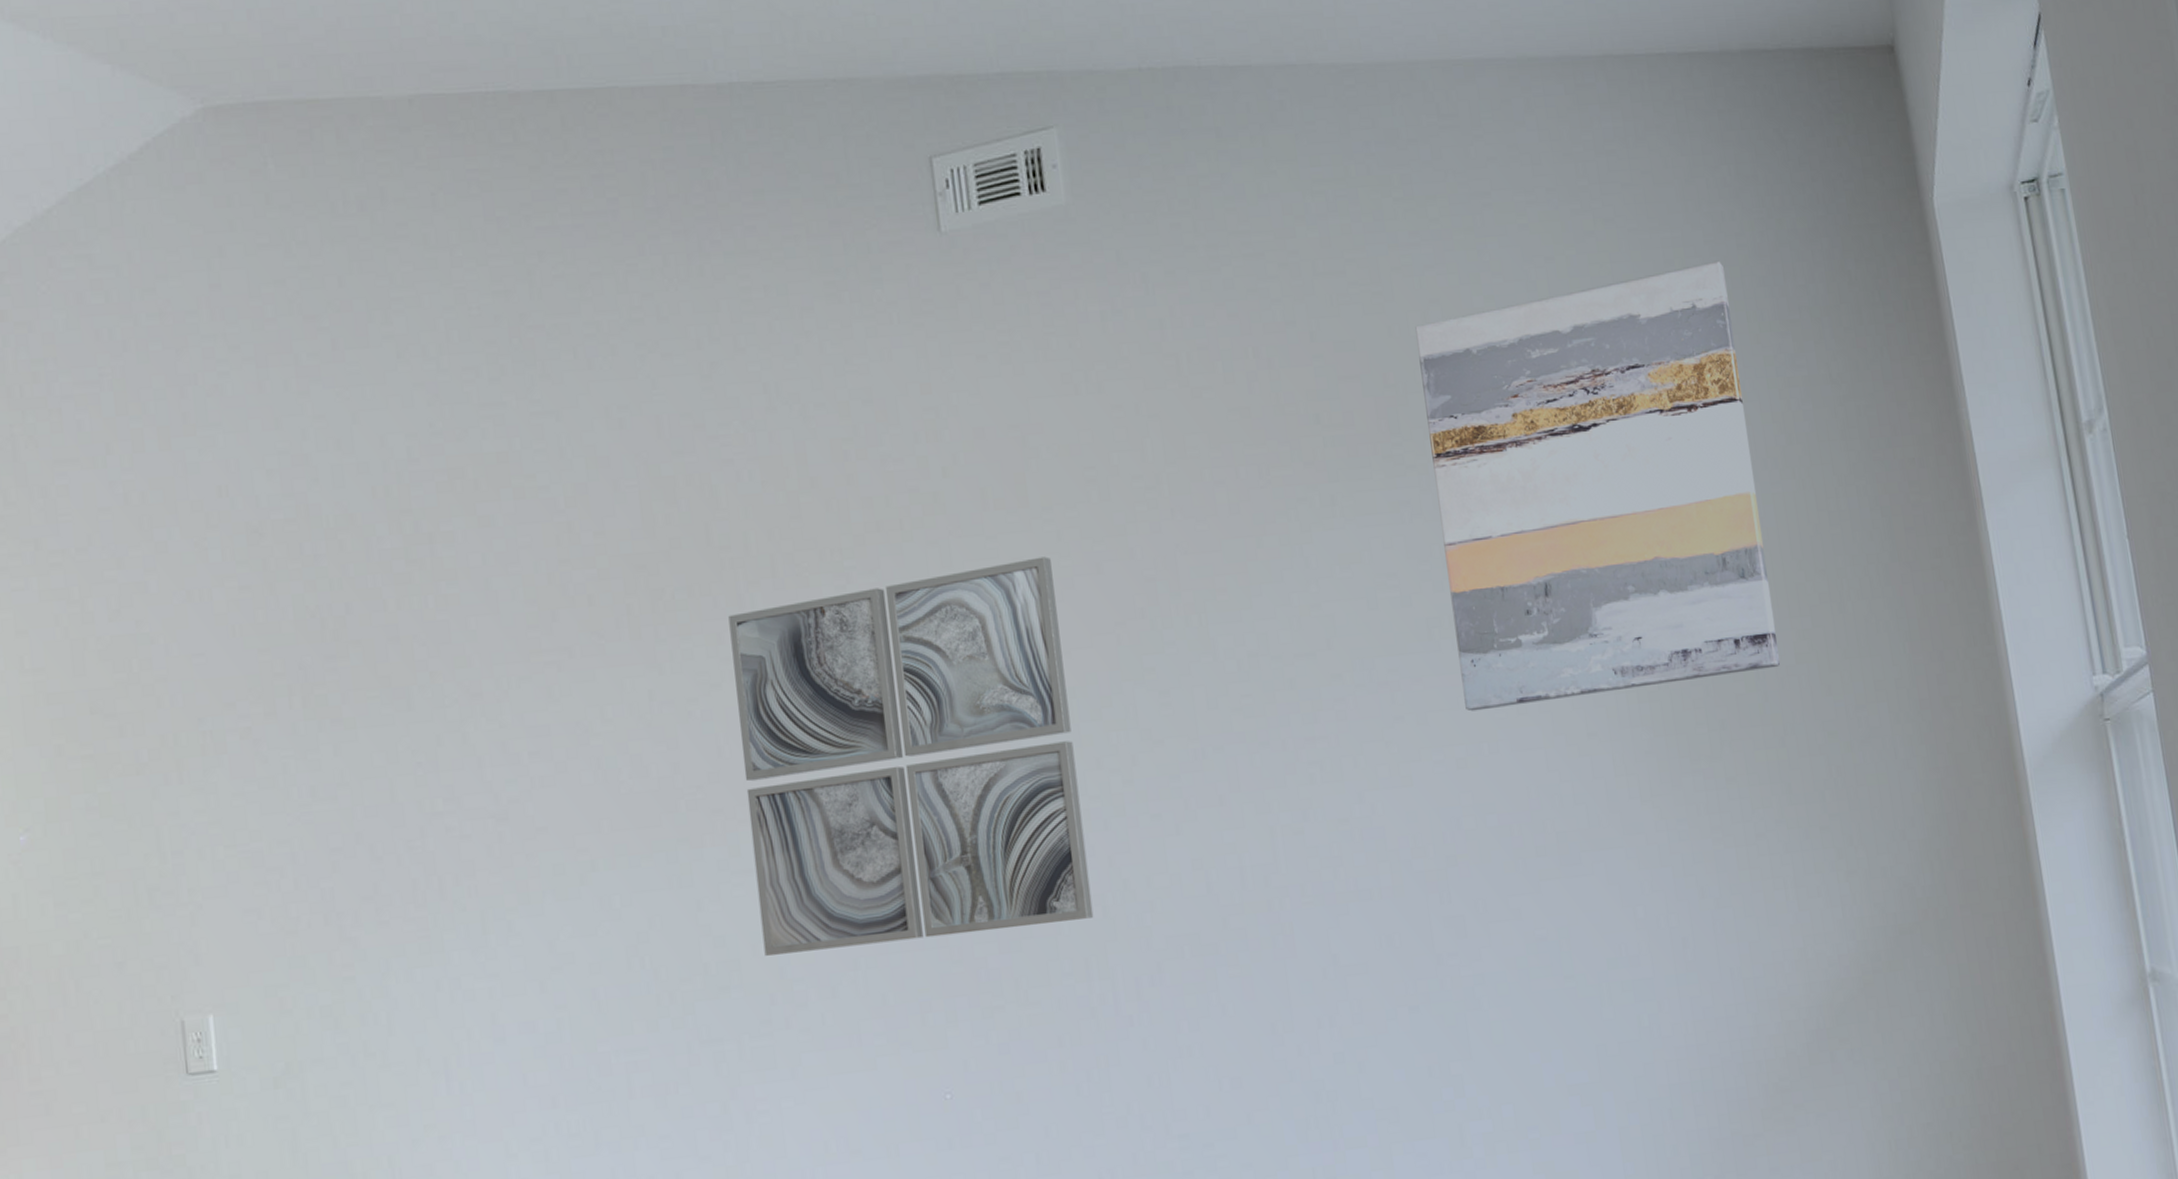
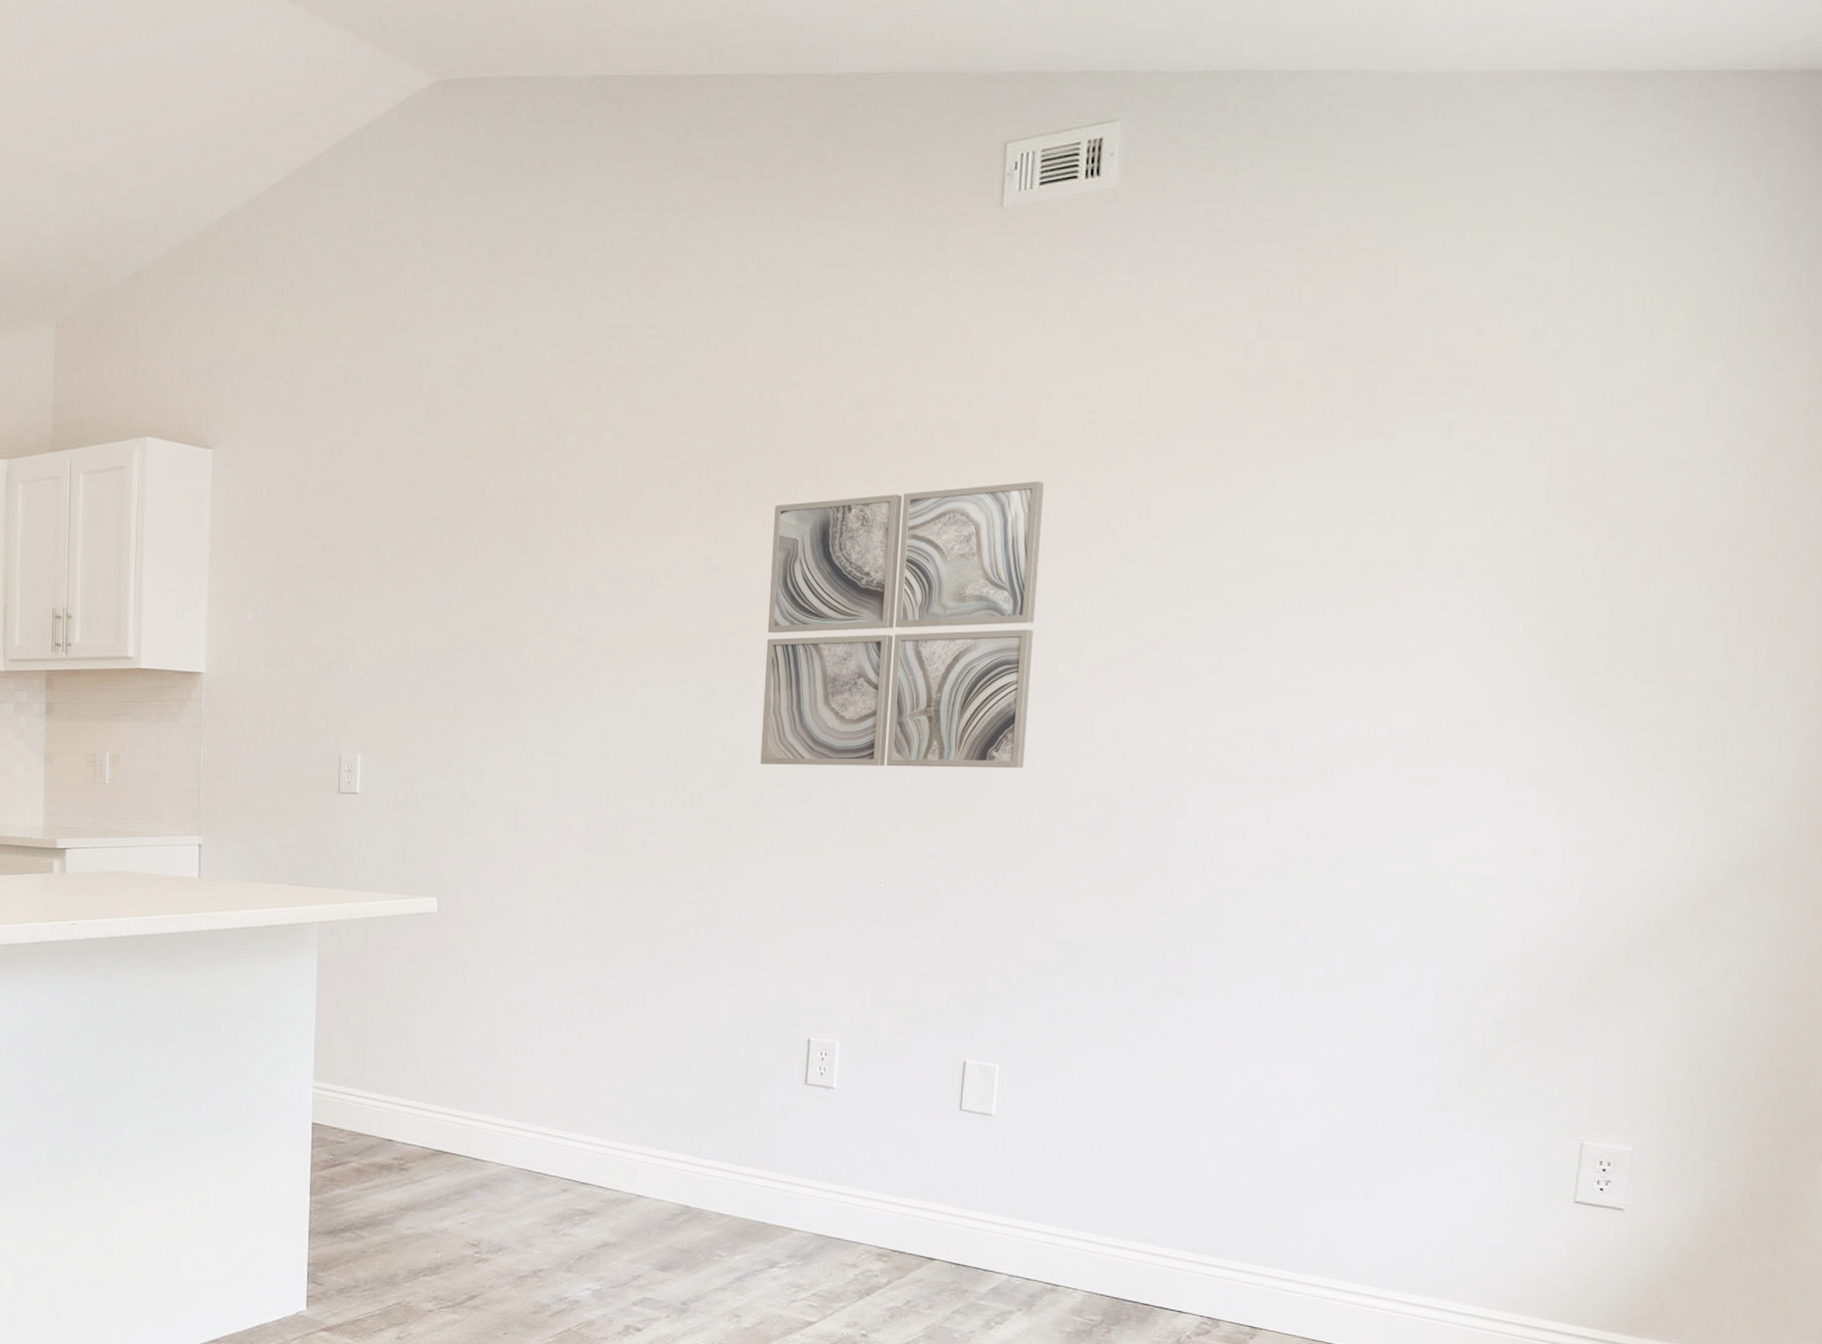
wall art: present [1415,260,1781,712] -> none [1381,267,1728,642]

